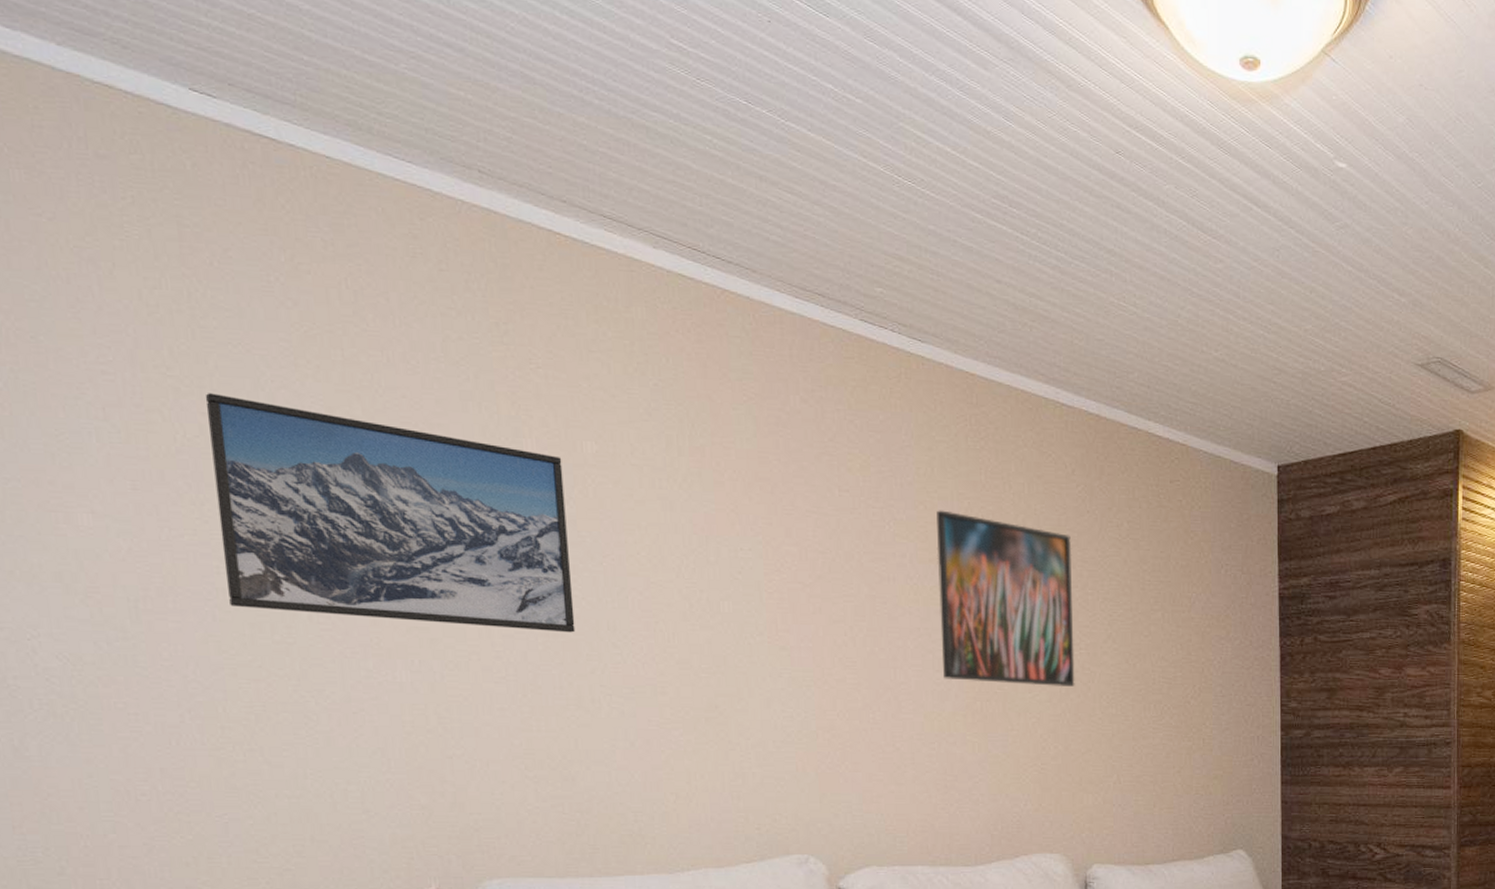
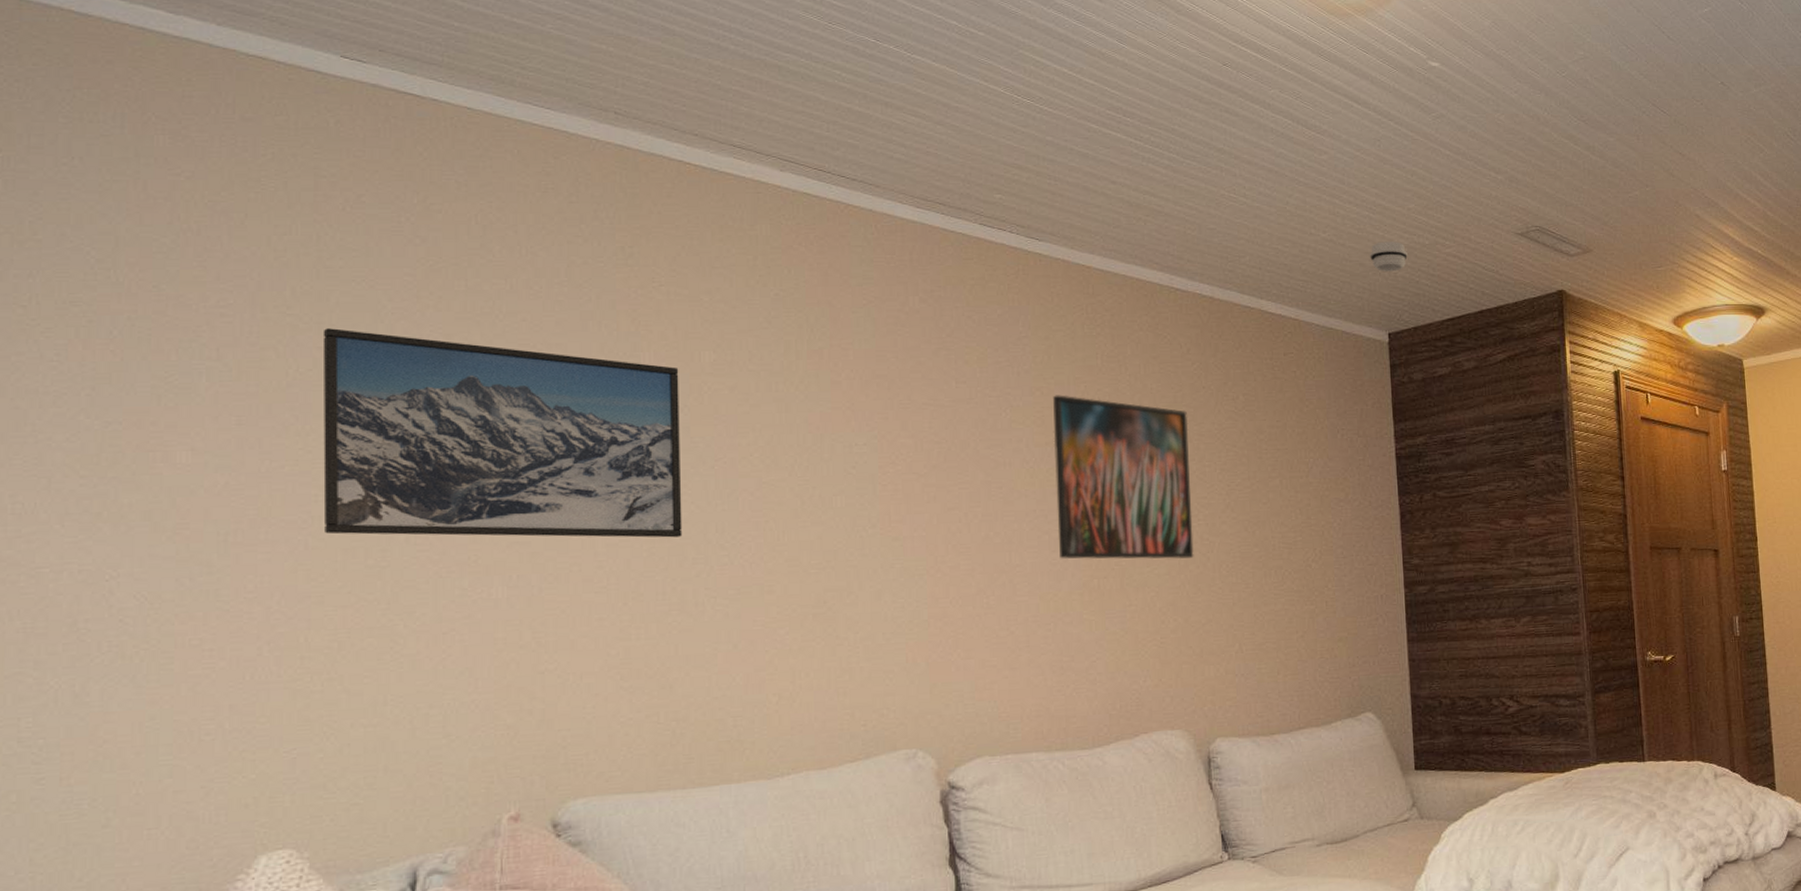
smoke detector: none [1262,365,1302,399] -> present [1370,242,1408,271]

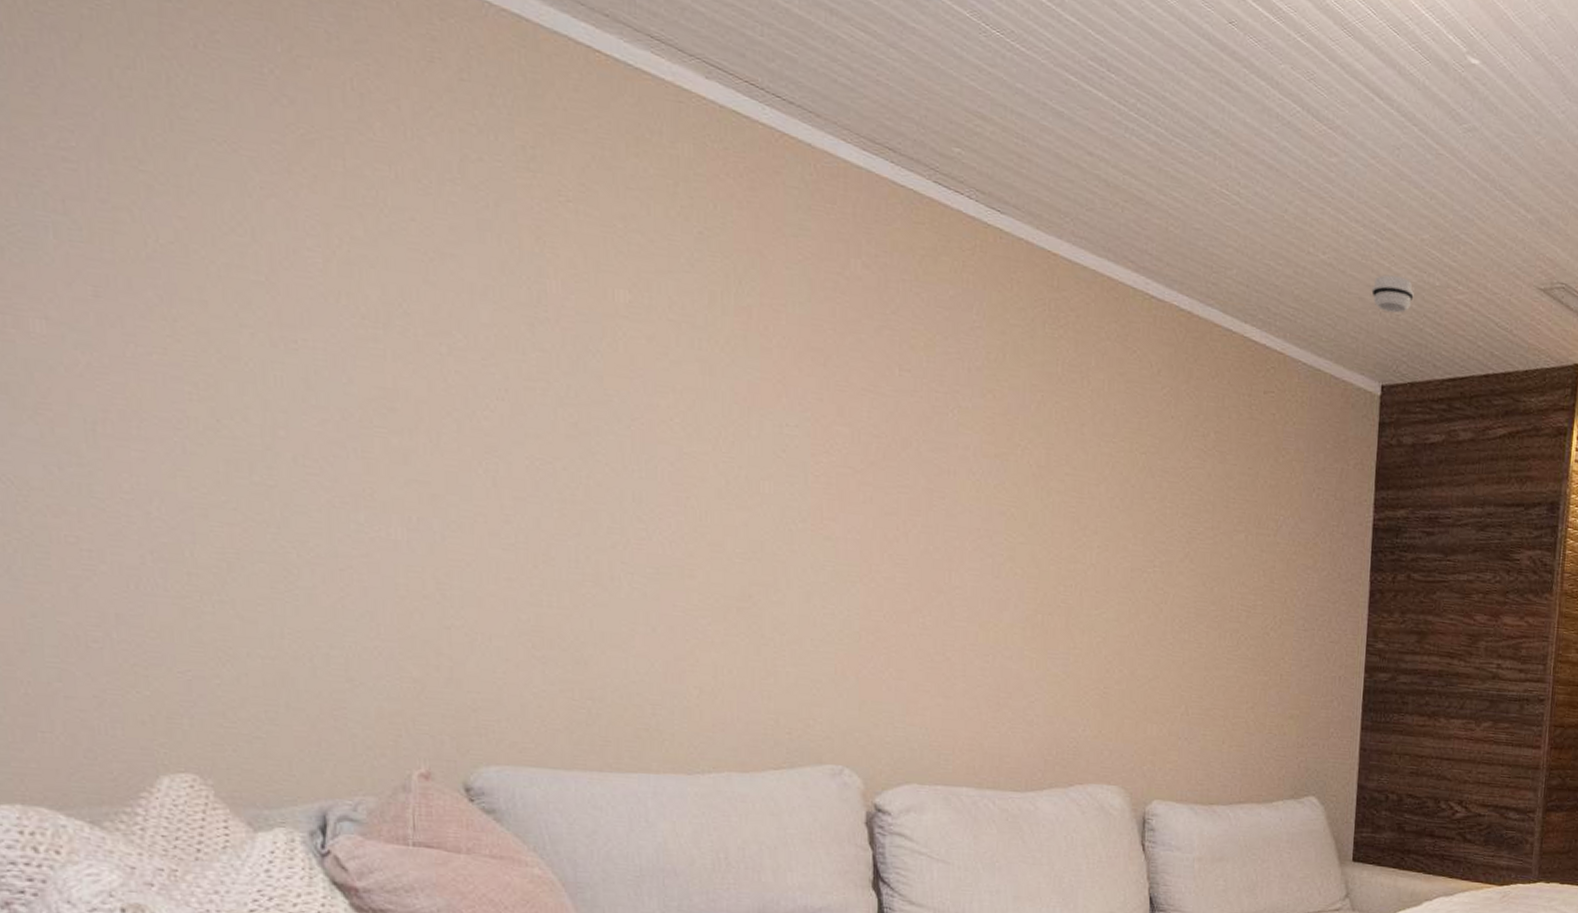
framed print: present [322,328,683,538] -> none [182,194,596,501]
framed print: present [1053,395,1194,559] -> none [1002,401,1152,607]

